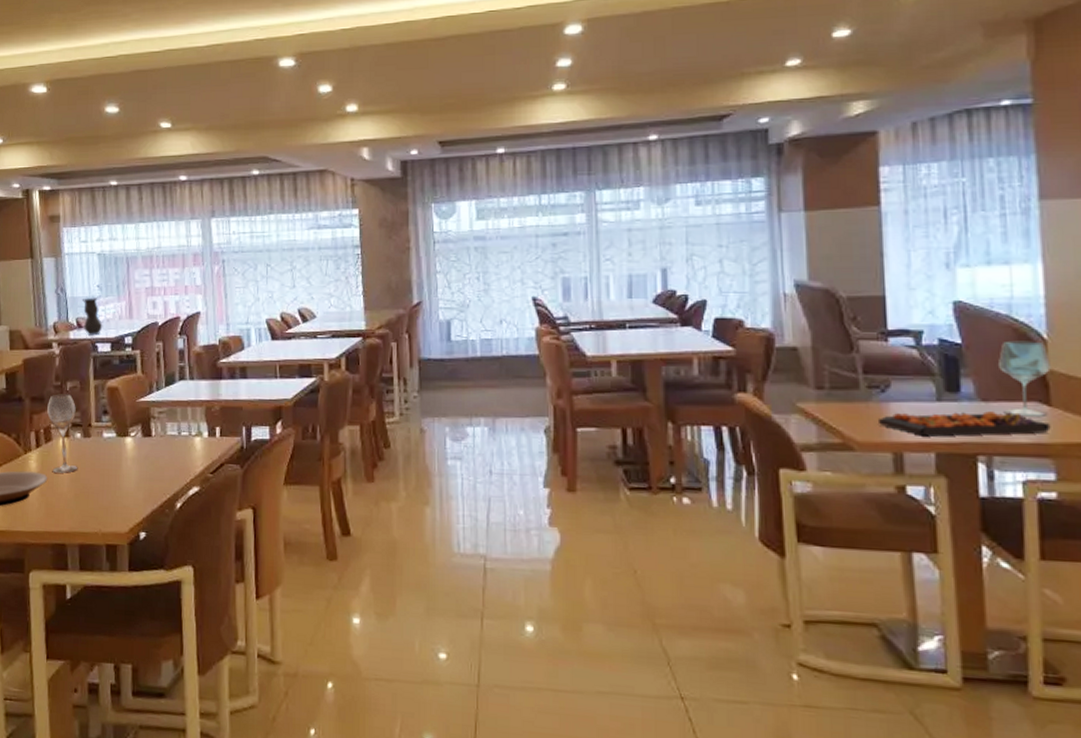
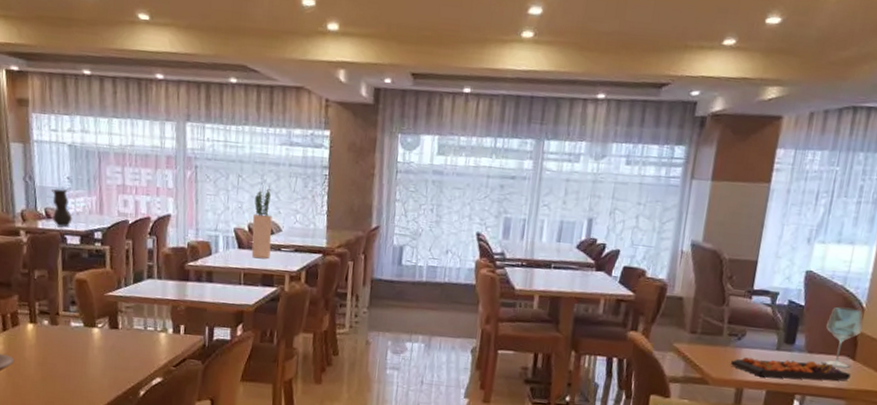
wineglass: present [47,394,78,473] -> none [14,281,45,357]
vase: none [285,271,306,349] -> present [251,185,272,259]

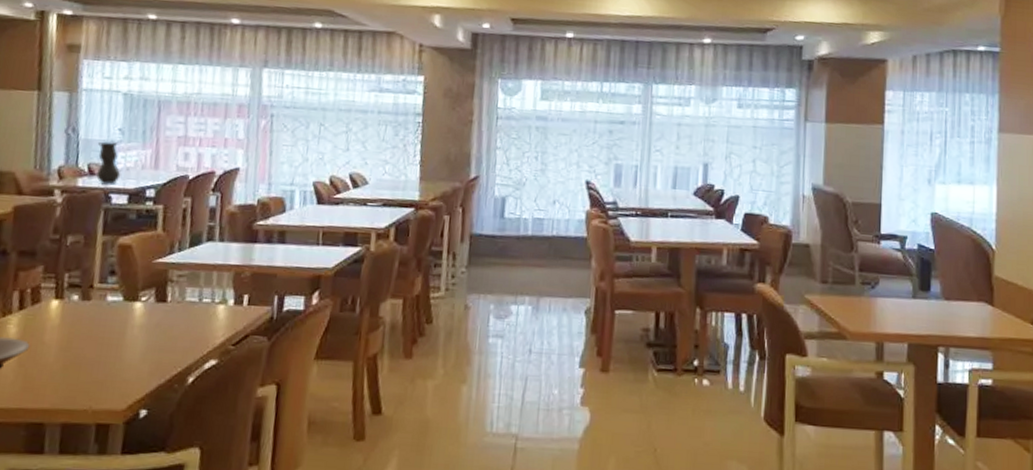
vase: present [251,185,272,259] -> none [332,134,358,215]
food tray: present [731,357,851,381] -> none [867,307,992,330]
wine glass: present [822,307,863,369] -> none [960,249,996,316]

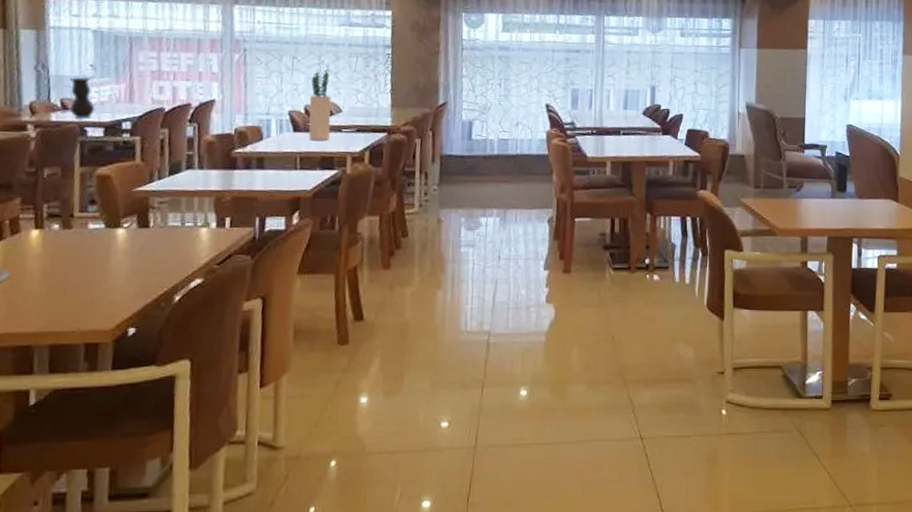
vase: none [332,134,358,215] -> present [308,66,331,141]

